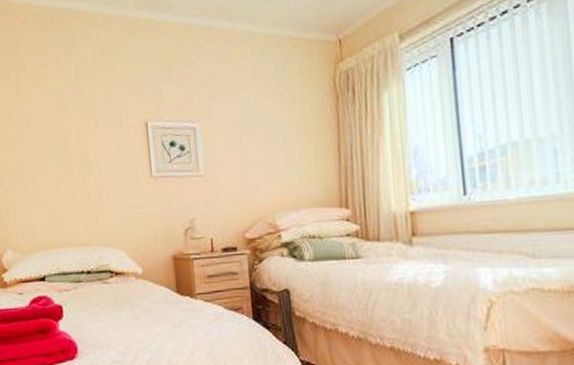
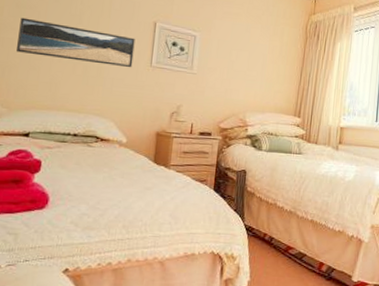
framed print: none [13,147,132,190] -> present [17,17,135,68]

